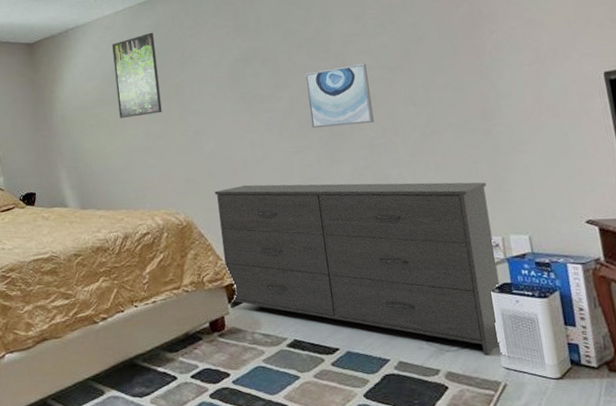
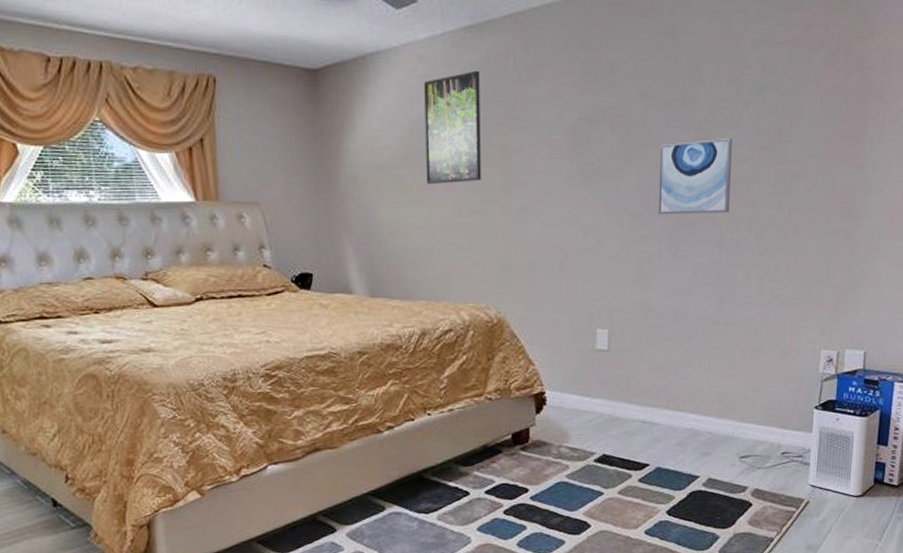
dresser: present [214,182,500,357] -> none [534,278,834,474]

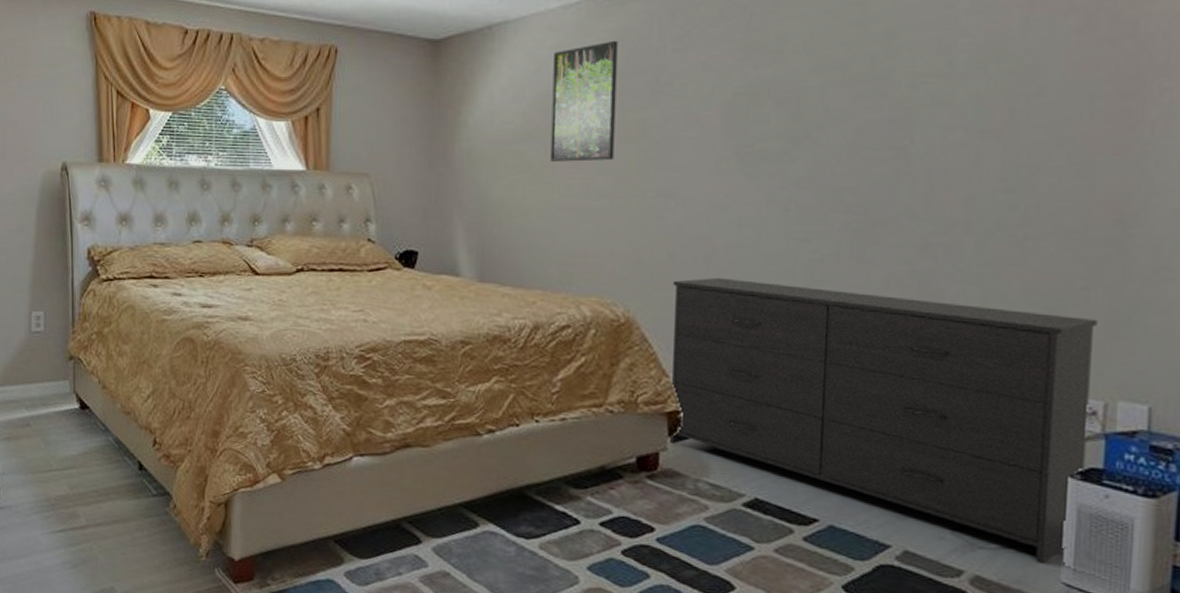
dresser: none [534,278,834,474] -> present [670,277,1098,565]
wall art: present [658,137,732,215] -> none [837,119,941,211]

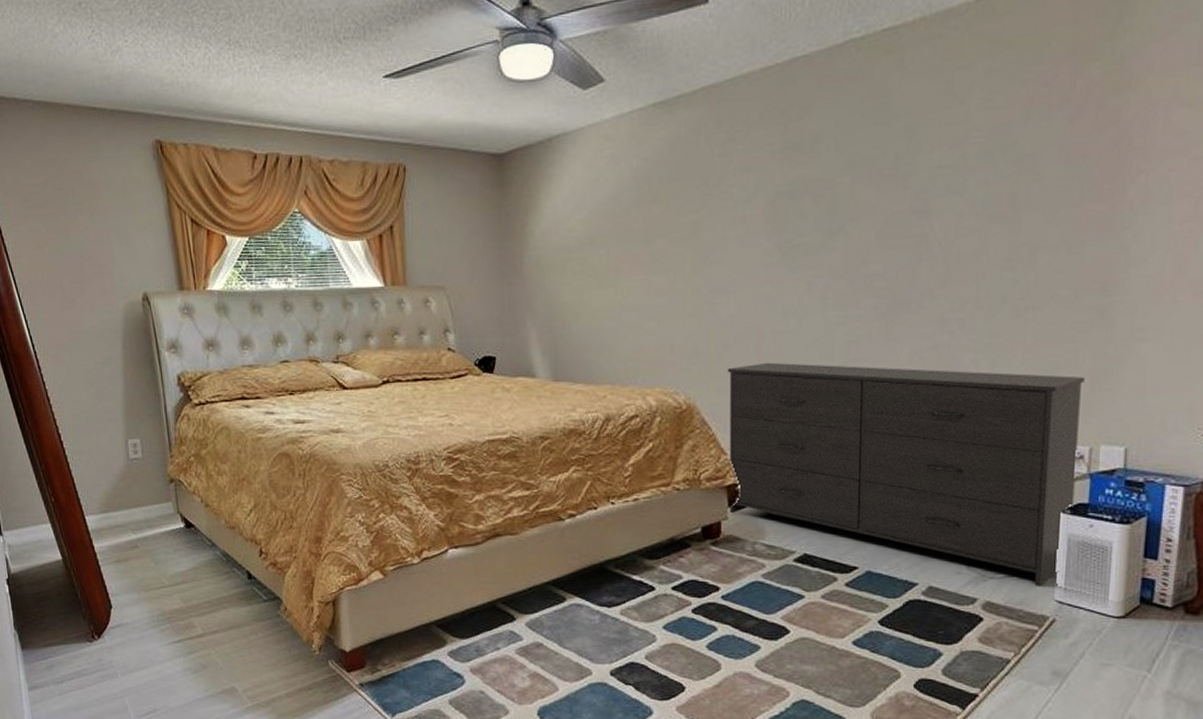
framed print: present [550,40,618,162] -> none [611,147,670,265]

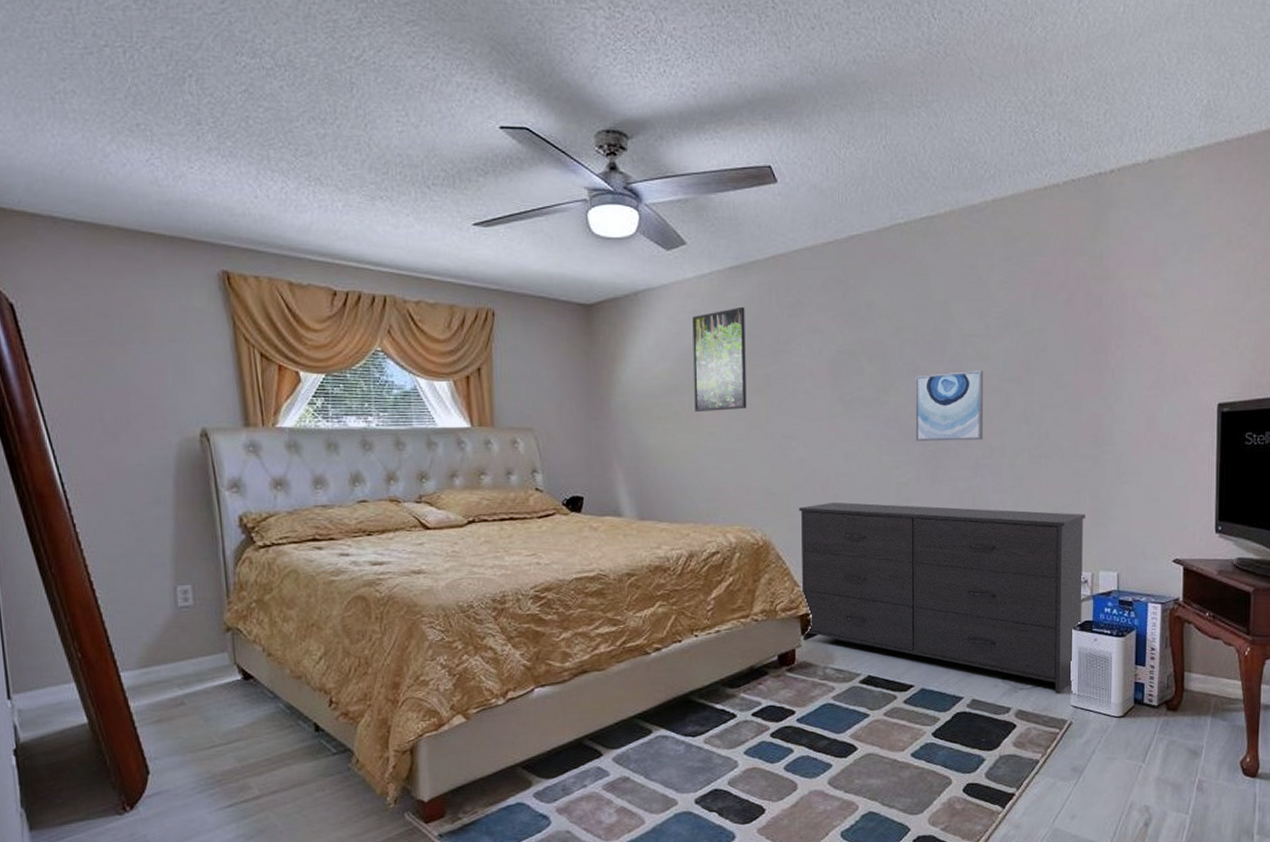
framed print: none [611,147,670,265] -> present [692,306,747,412]
wall art: none [868,207,956,294] -> present [915,369,983,442]

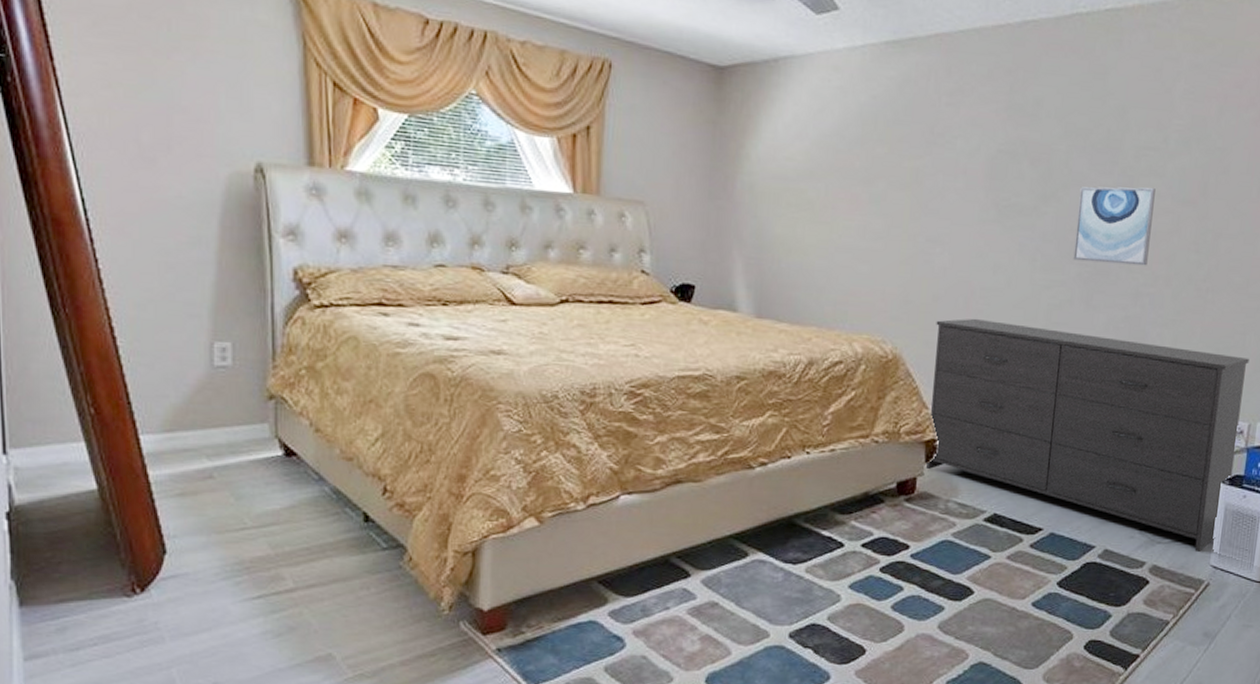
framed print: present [692,306,747,412] -> none [830,87,898,205]

